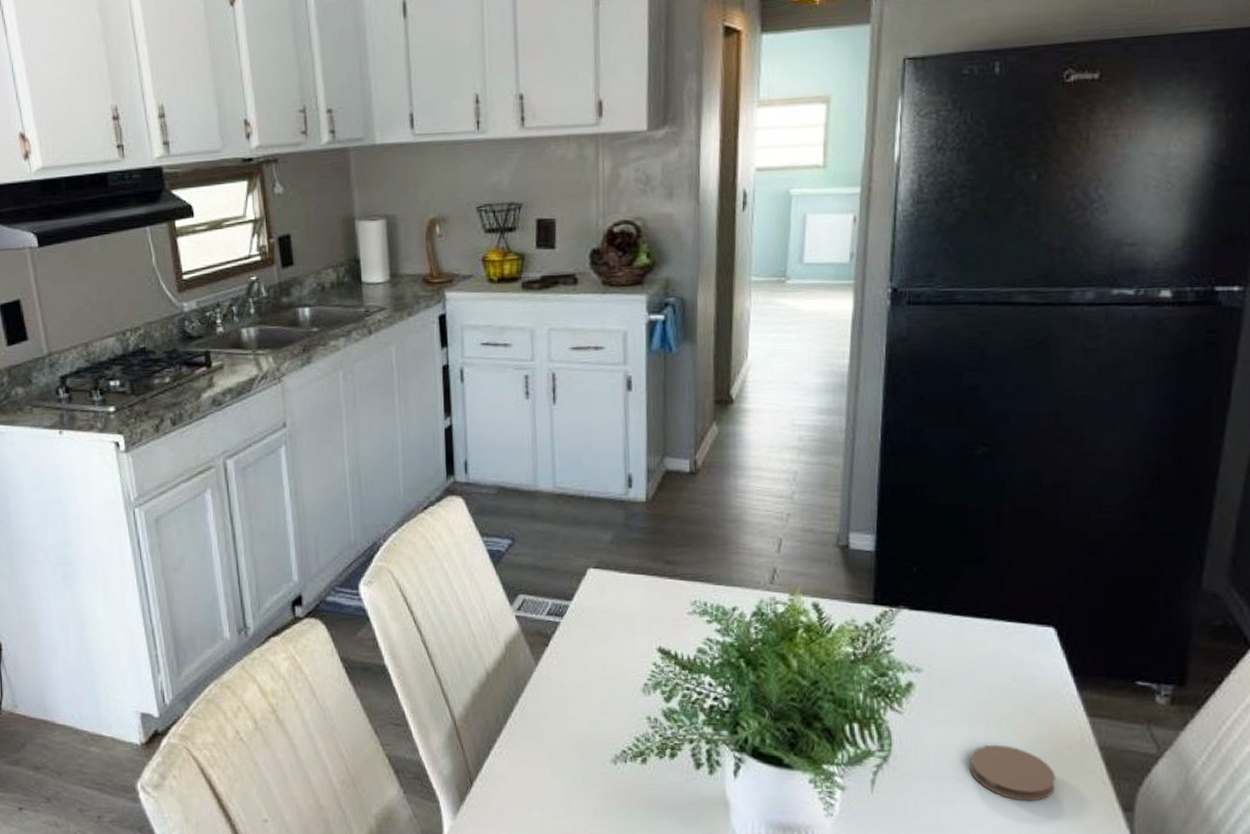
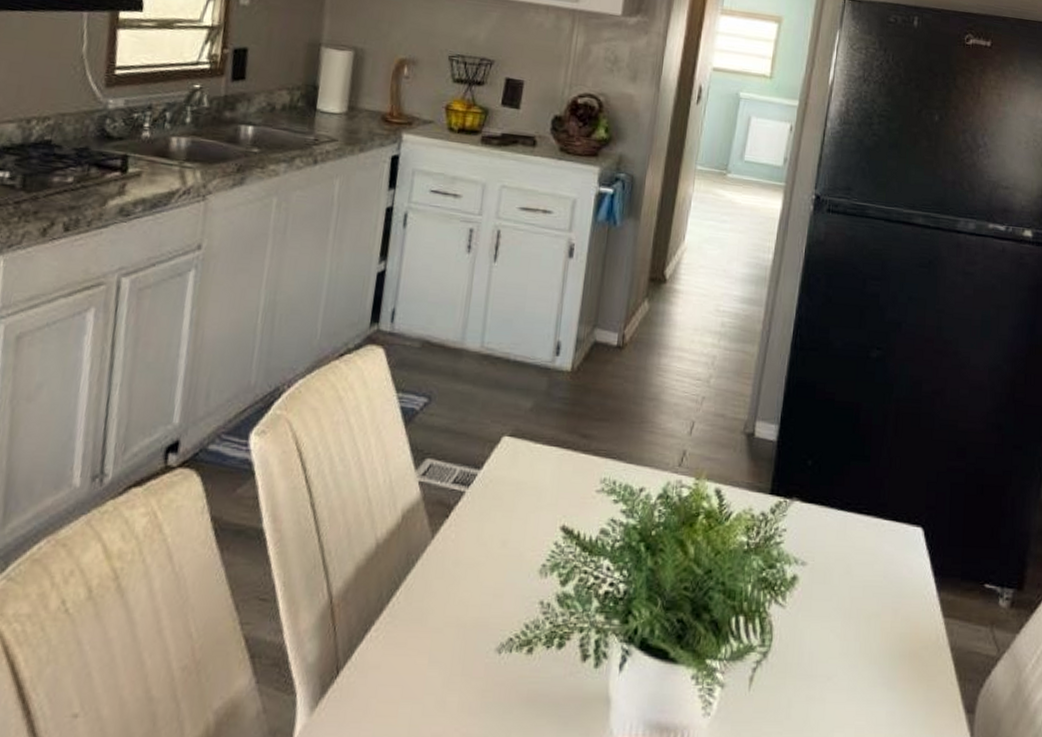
coaster: present [969,744,1056,802] -> none [839,642,913,702]

